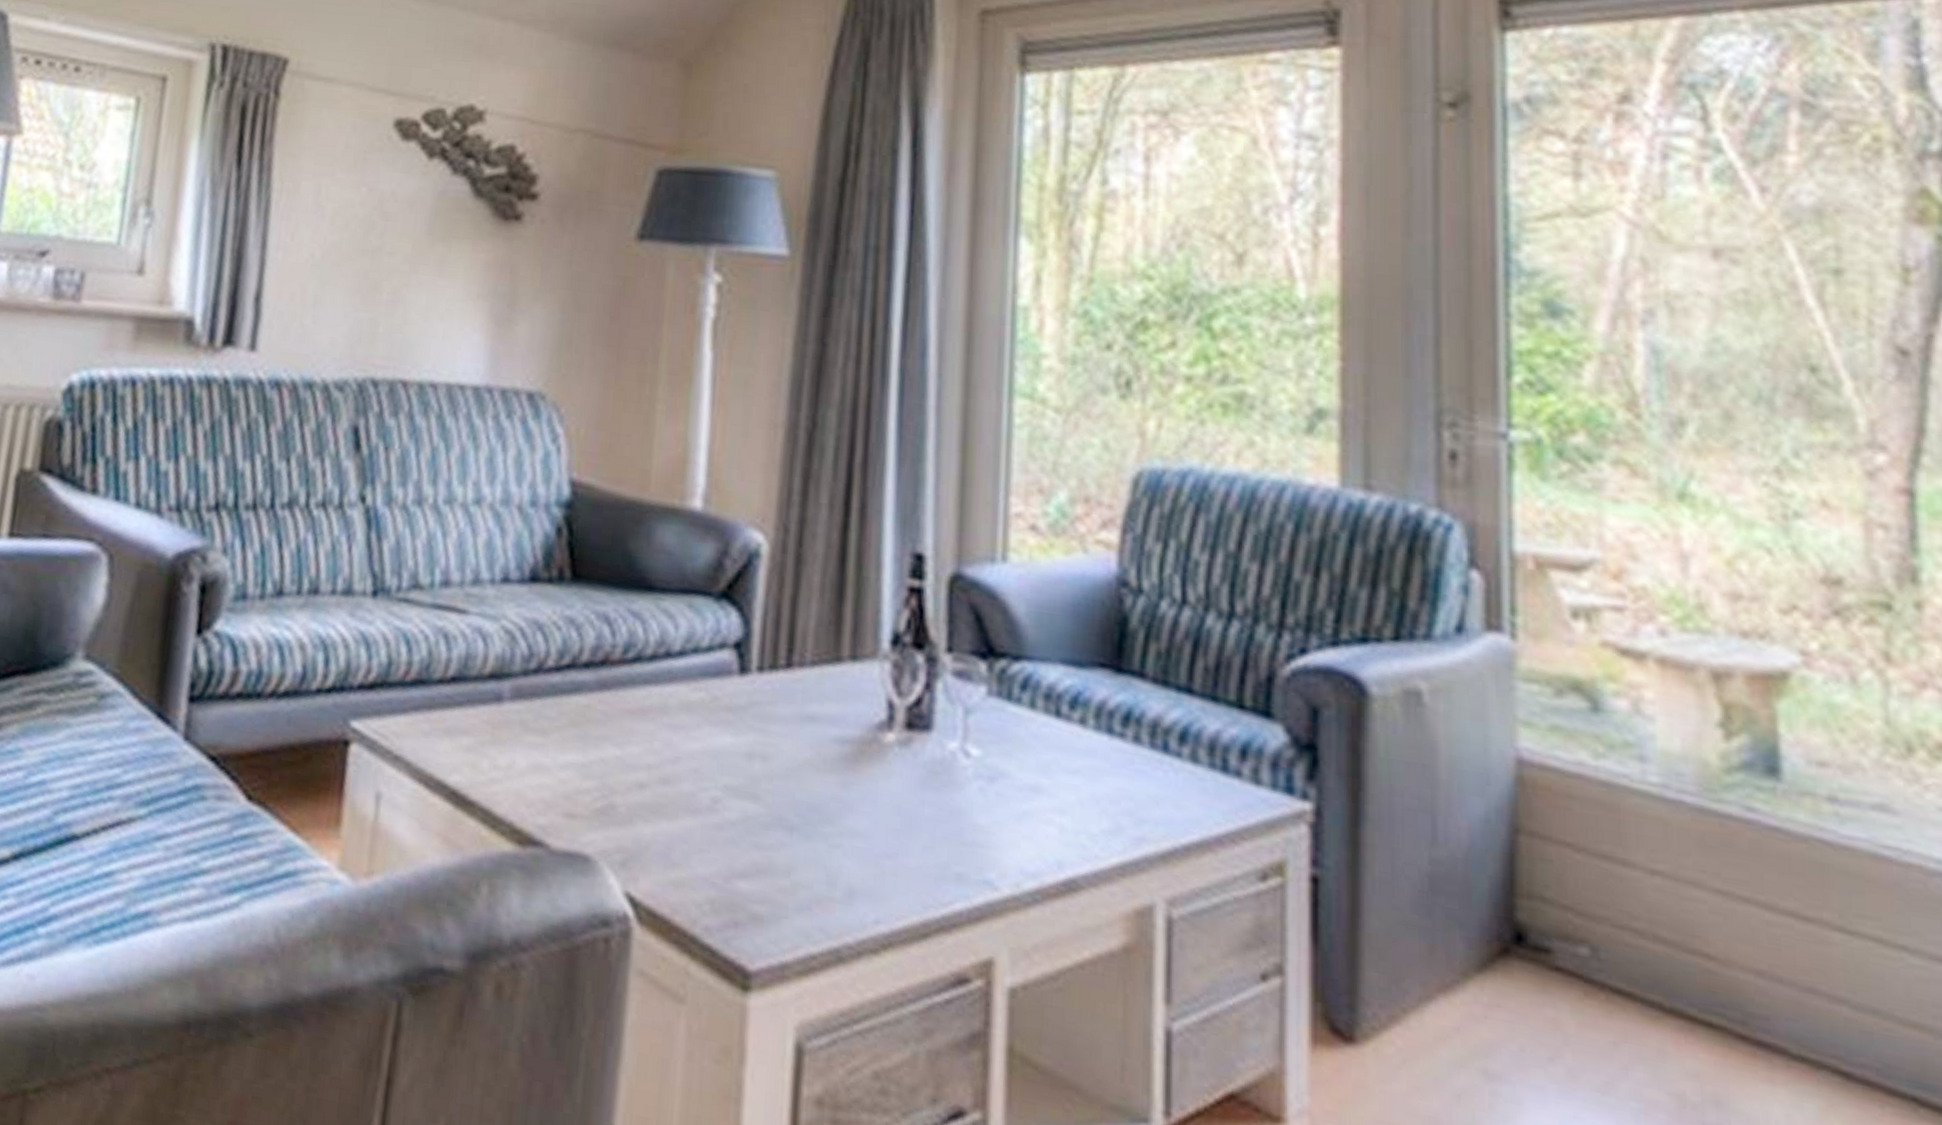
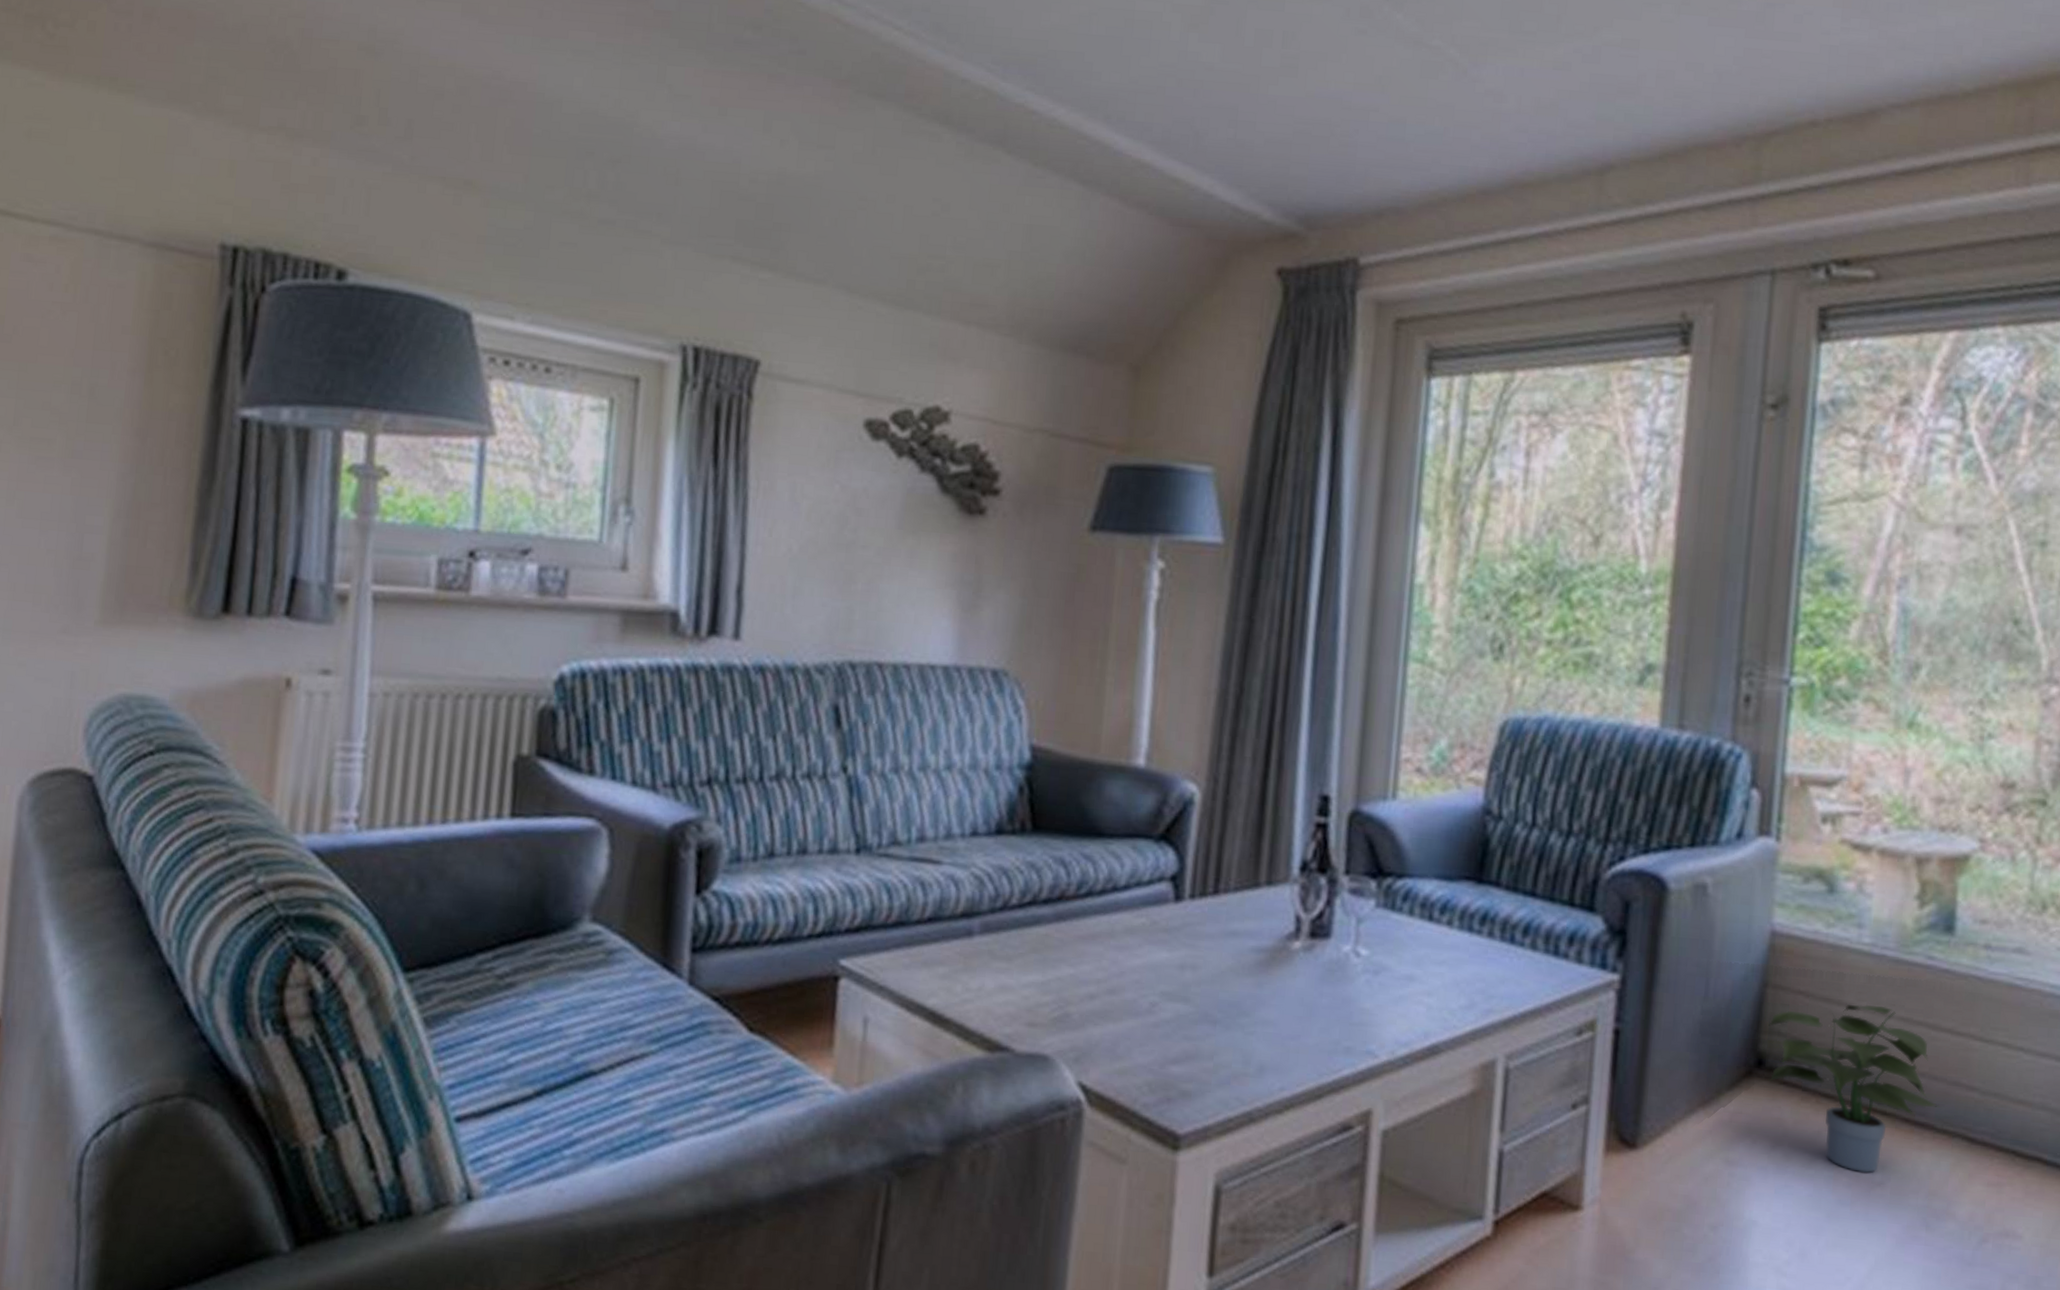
potted plant: none [1526,865,1792,1110] -> present [1769,1004,1940,1173]

